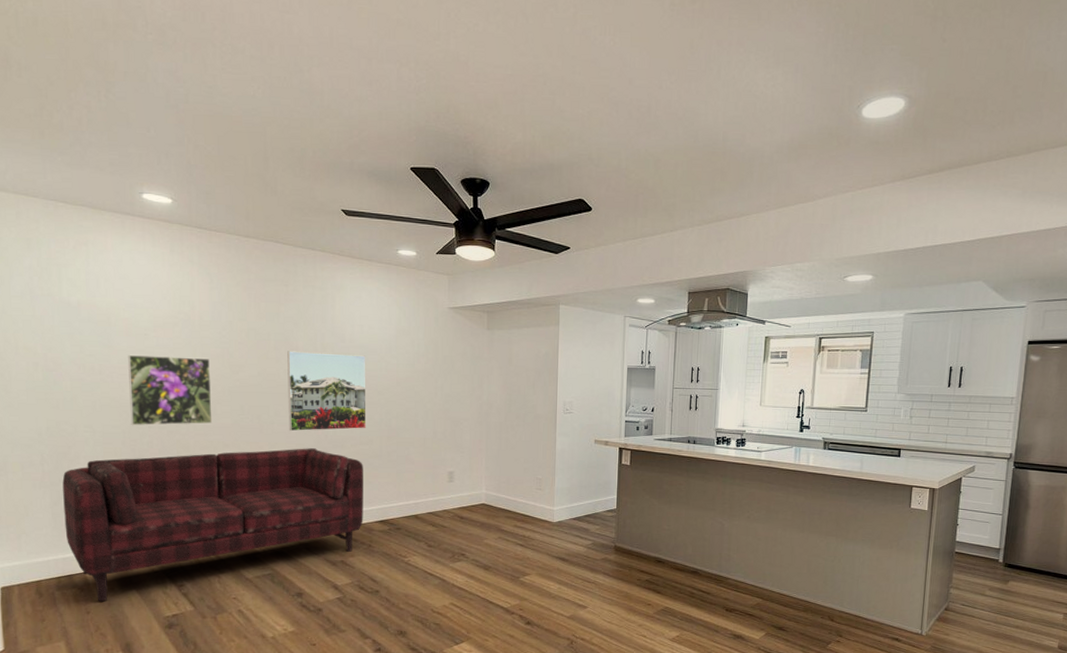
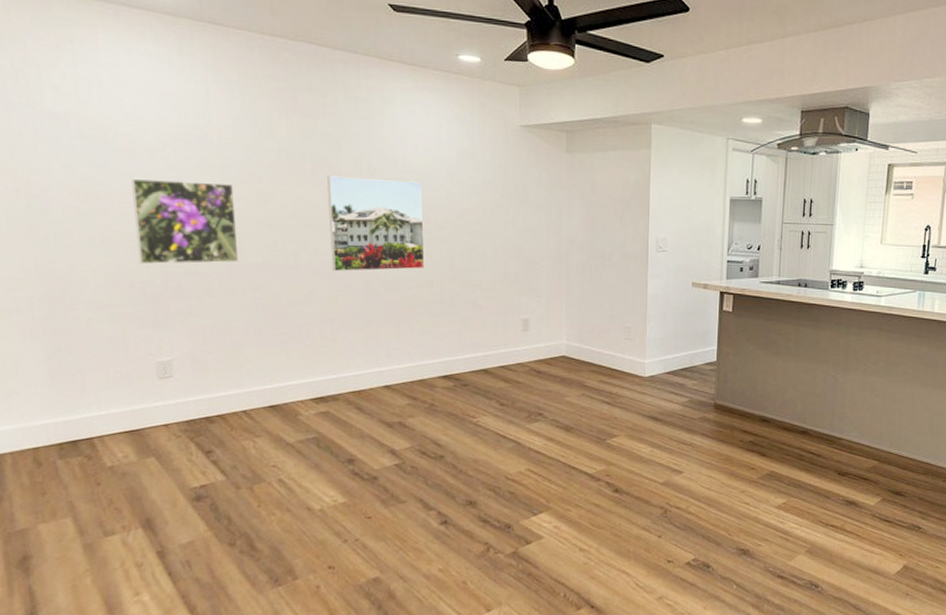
sofa: present [62,448,363,602] -> none [58,291,424,472]

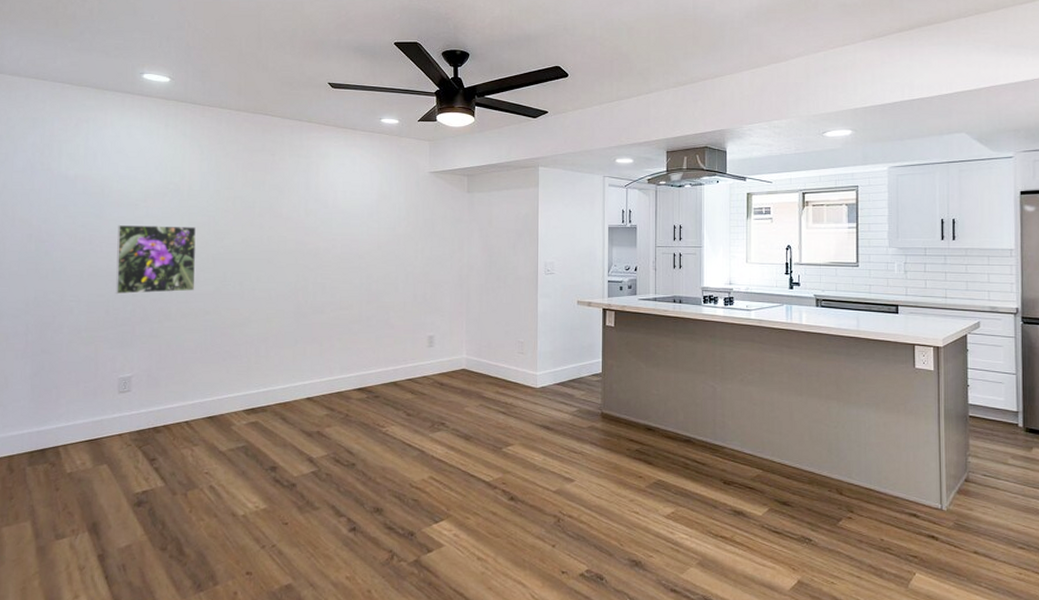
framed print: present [327,175,425,272] -> none [269,217,348,298]

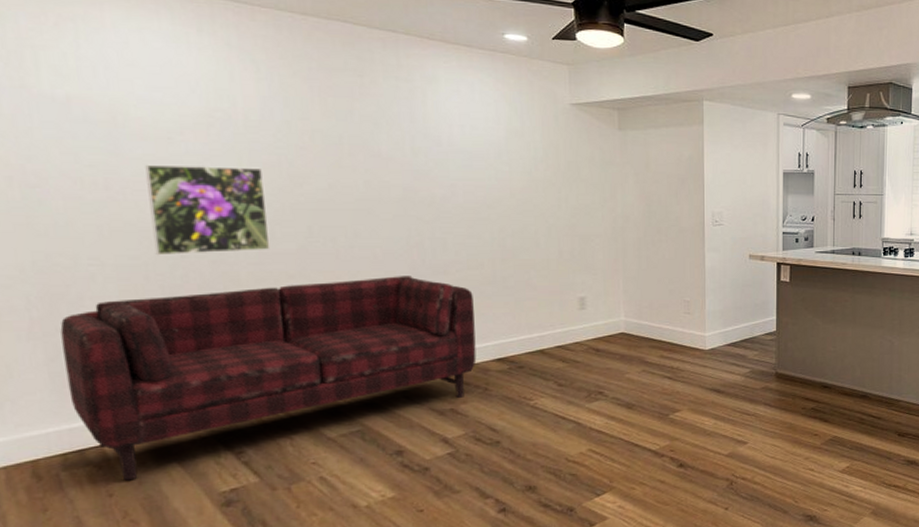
sofa: none [42,314,342,478] -> present [60,276,477,481]

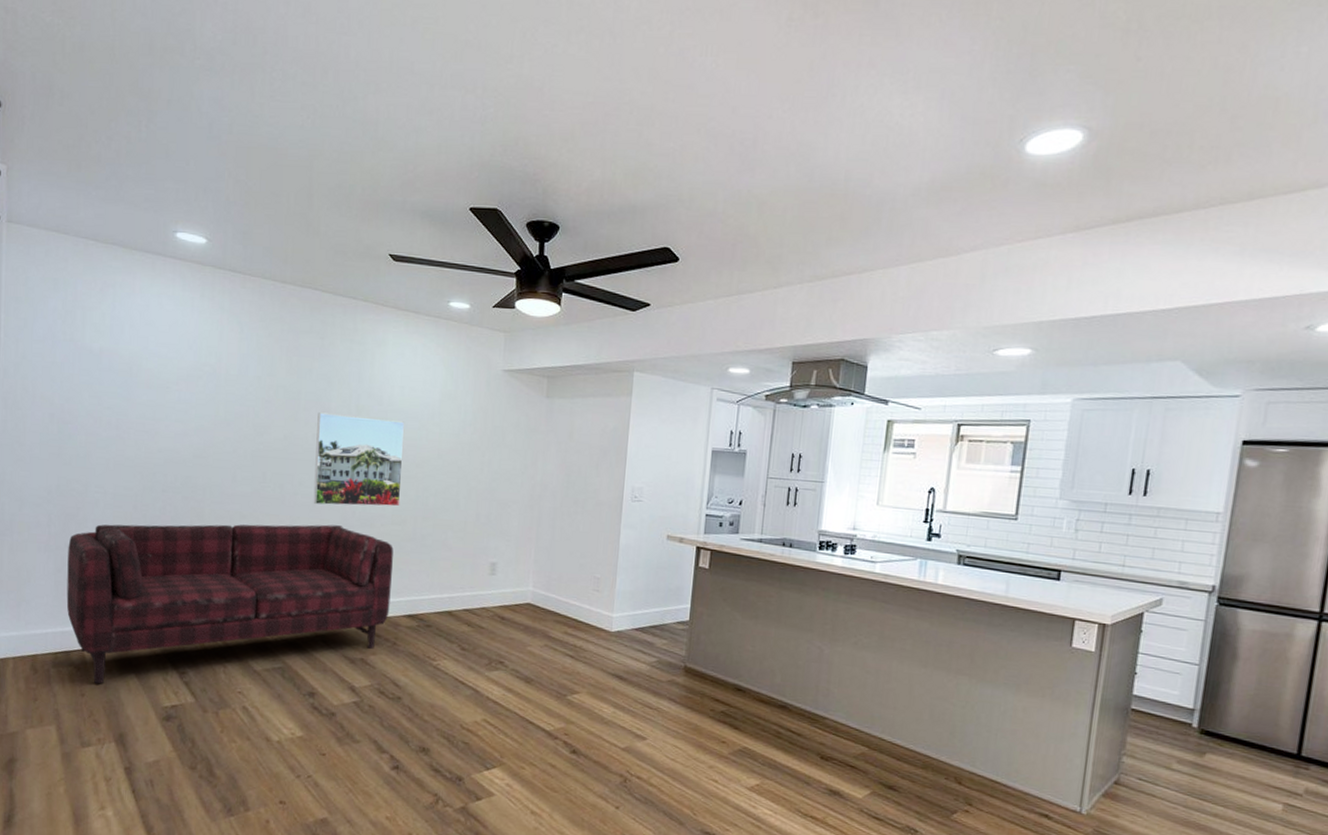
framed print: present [145,164,271,256] -> none [144,409,234,491]
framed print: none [366,157,475,257] -> present [313,412,405,507]

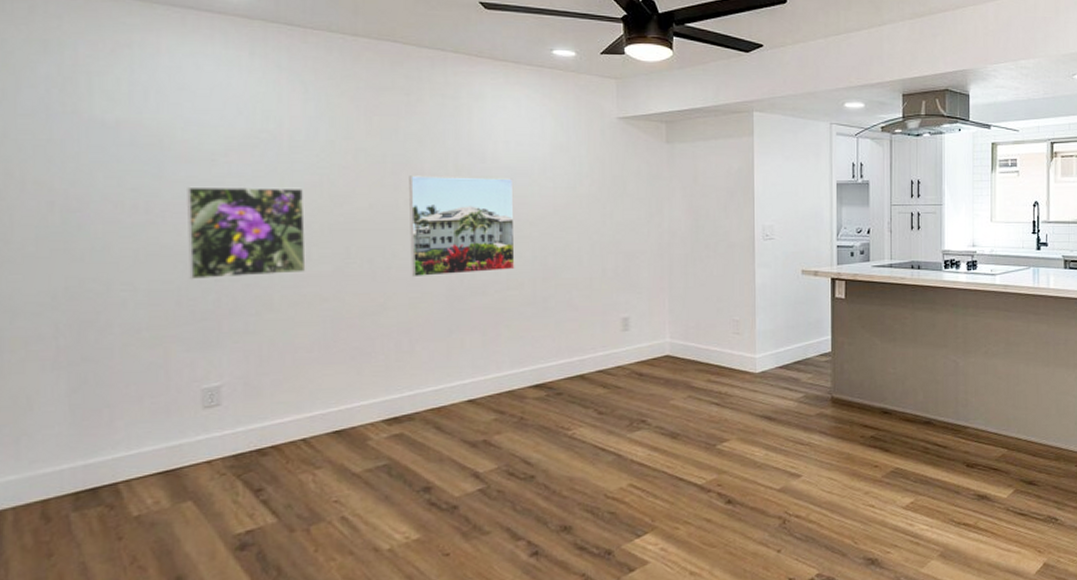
sofa: present [66,524,393,684] -> none [86,297,513,522]
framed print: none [144,409,234,491] -> present [187,186,306,280]

